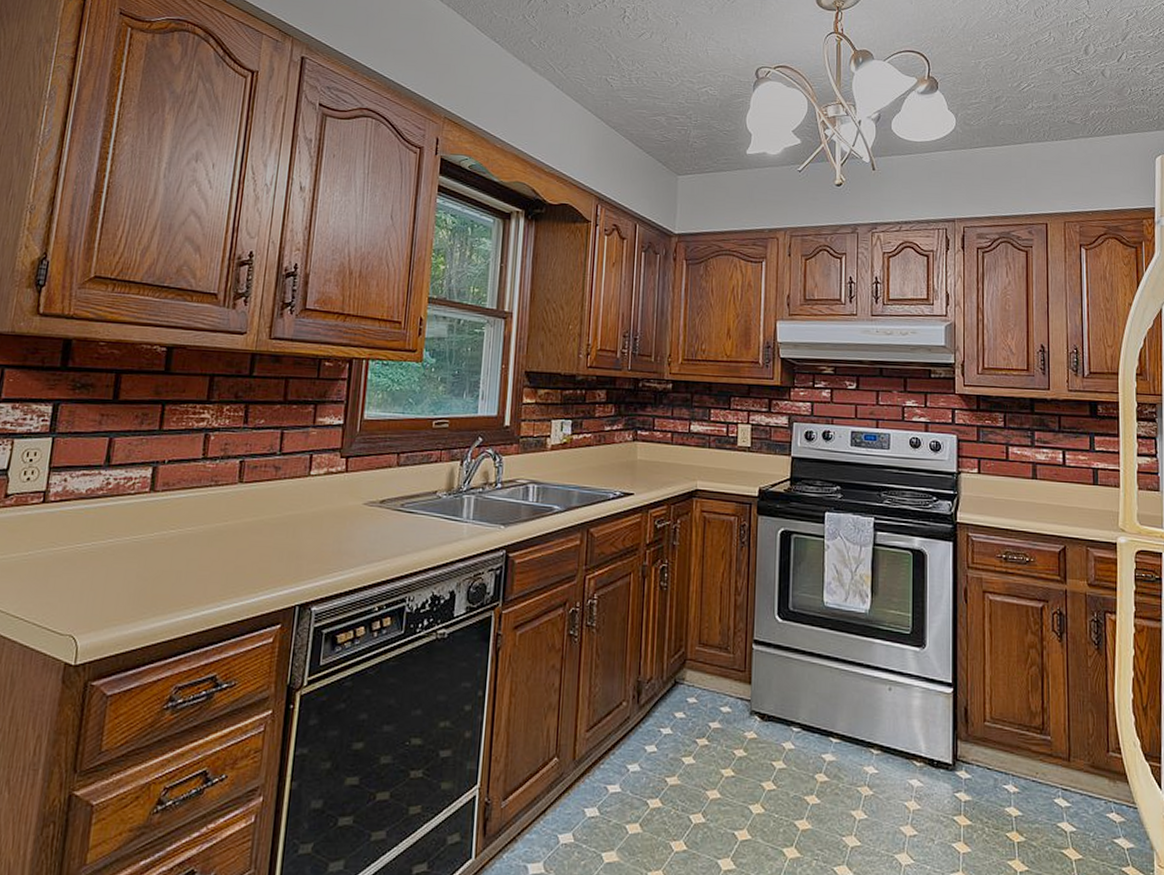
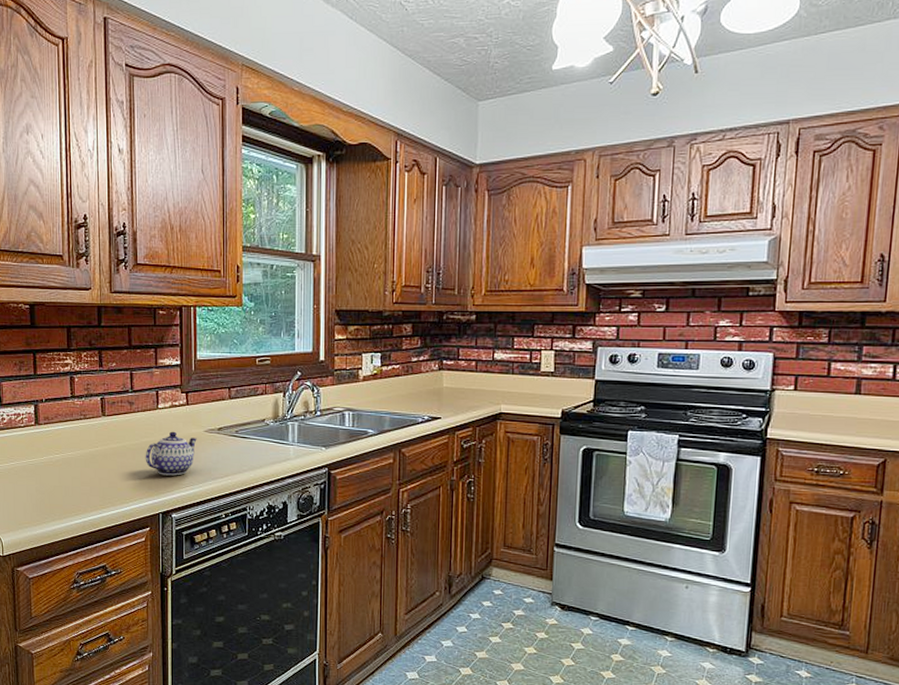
teapot: none [286,503,354,558] -> present [145,431,197,476]

